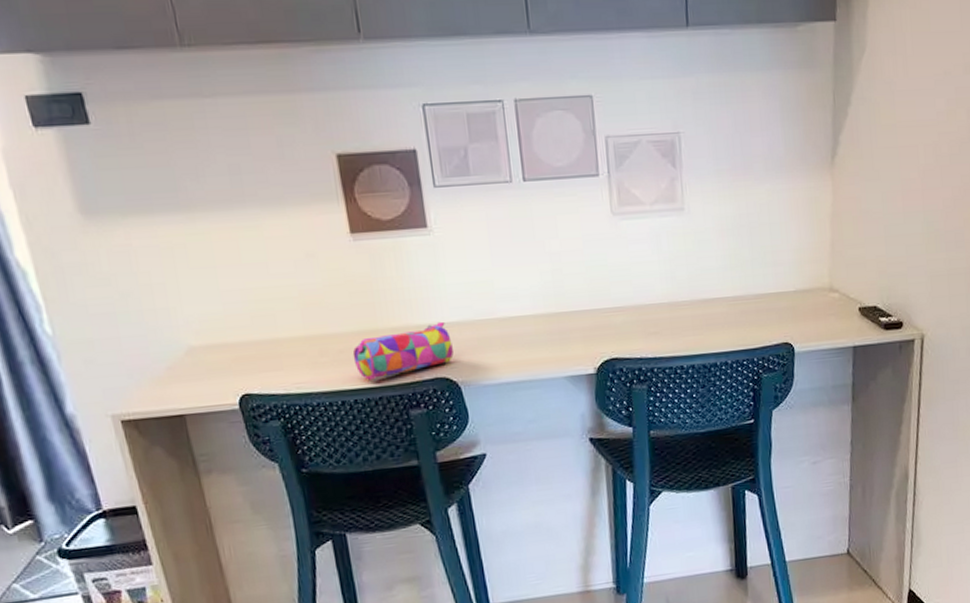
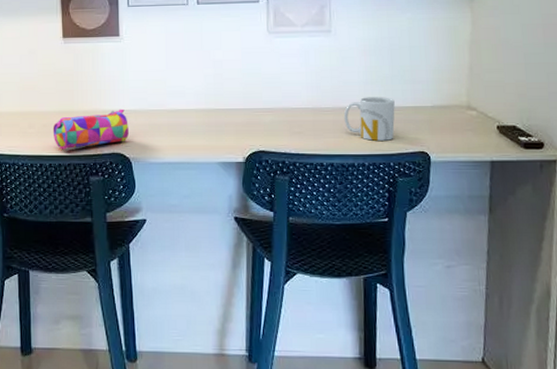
mug: none [702,284,757,335] -> present [343,97,395,141]

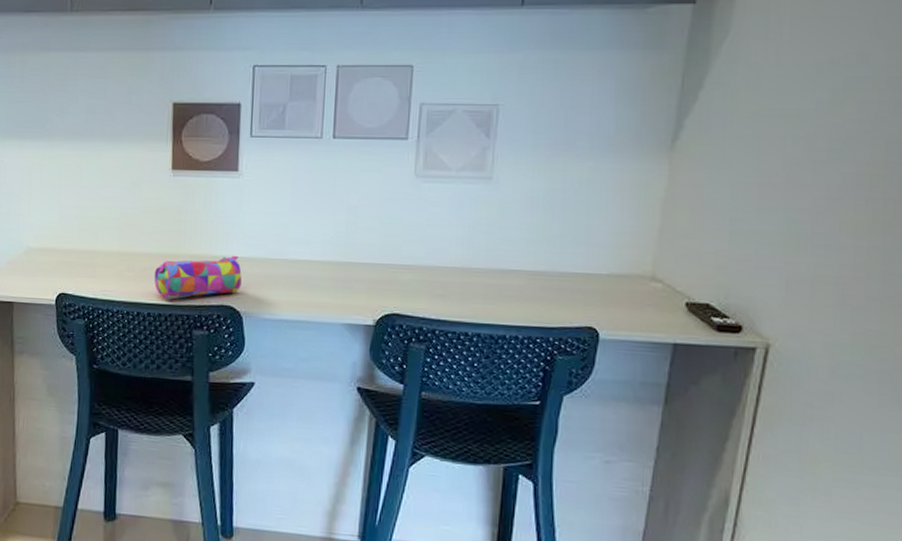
mug: present [343,97,395,141] -> none [498,259,562,312]

